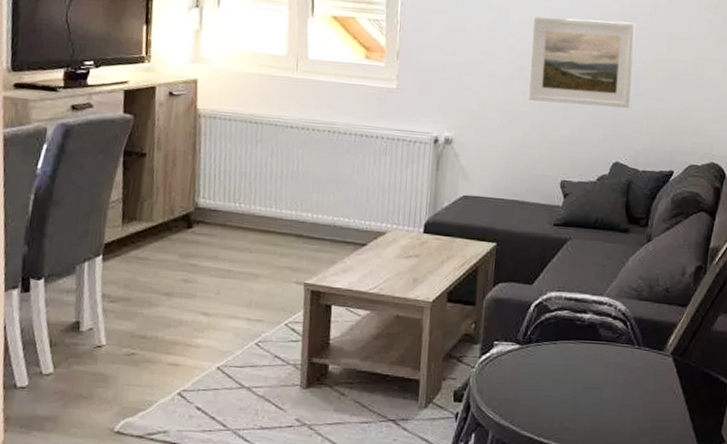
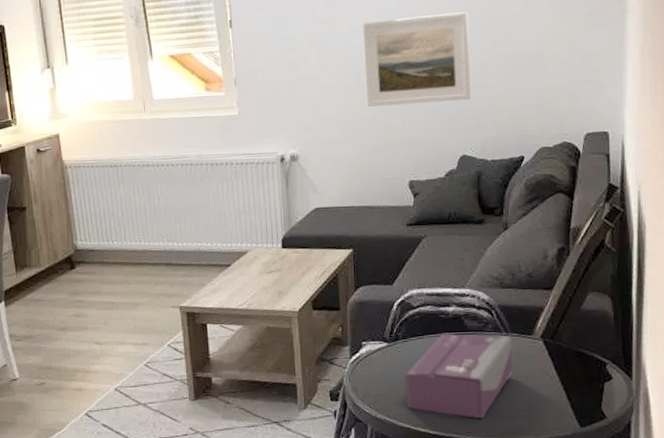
tissue box: none [531,340,643,434] -> present [404,333,513,419]

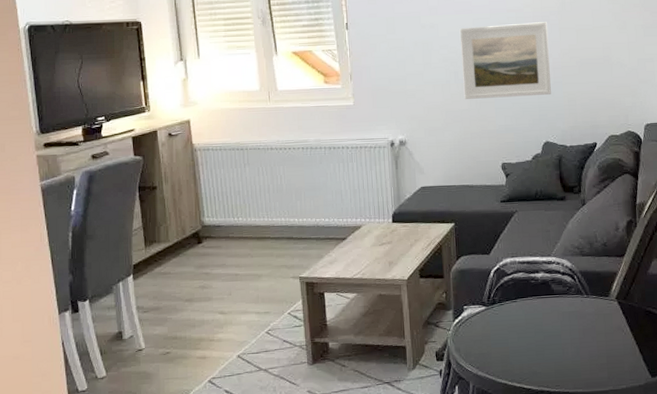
tissue box: present [404,333,513,419] -> none [501,296,594,374]

